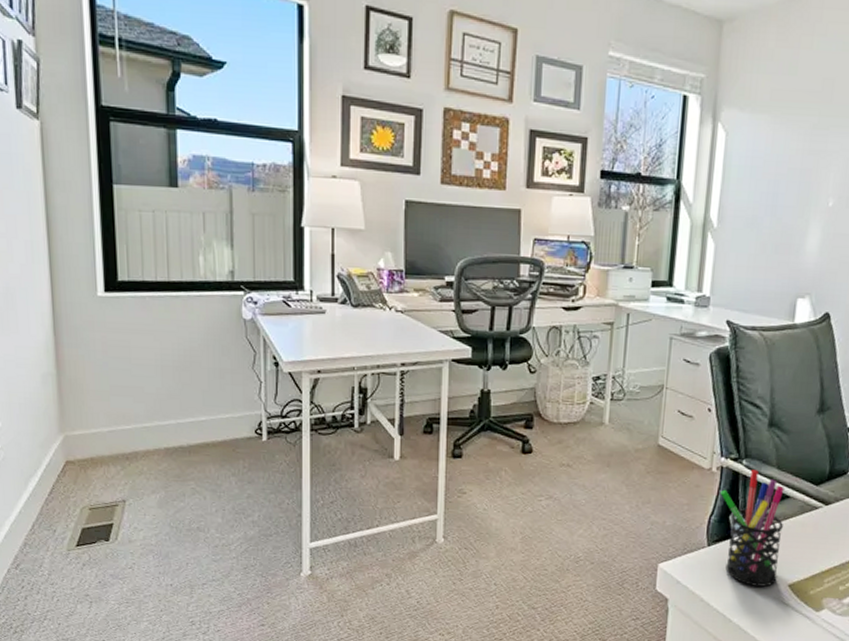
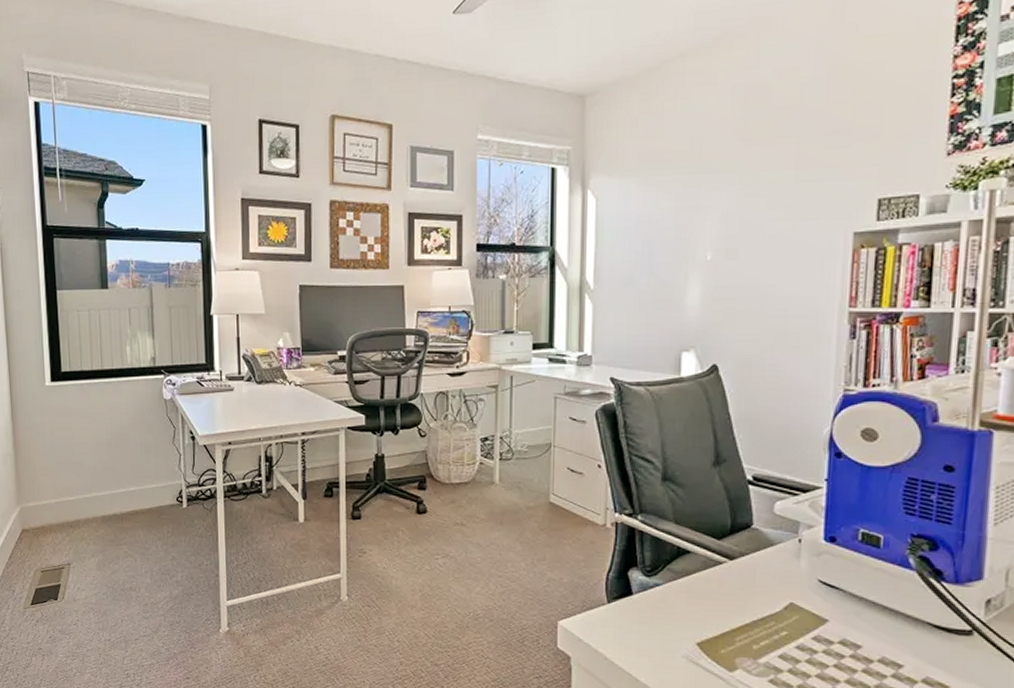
pen holder: present [720,470,784,587] -> none [617,525,686,645]

